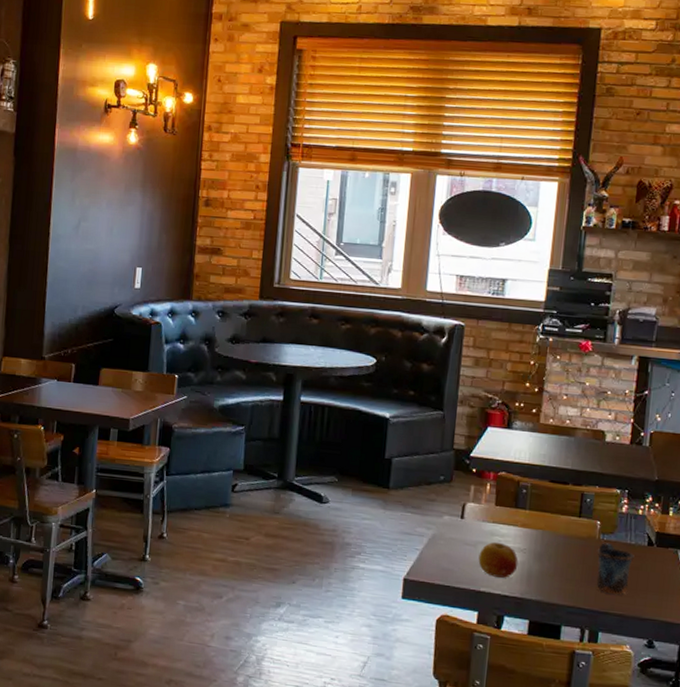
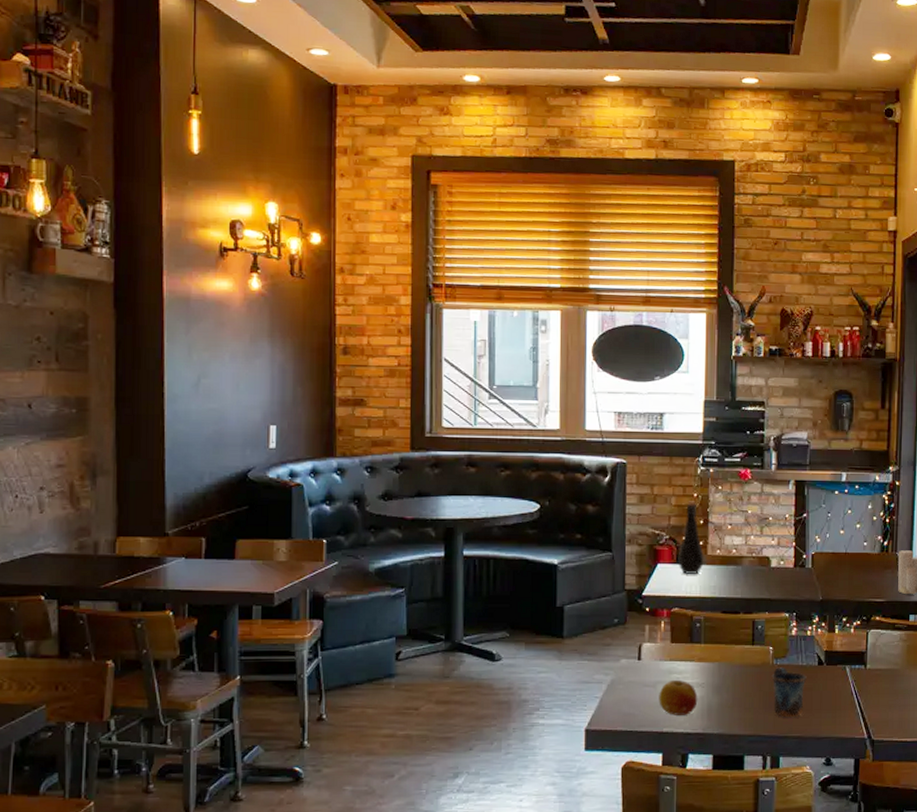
bottle: none [508,368,536,441] -> present [678,501,704,575]

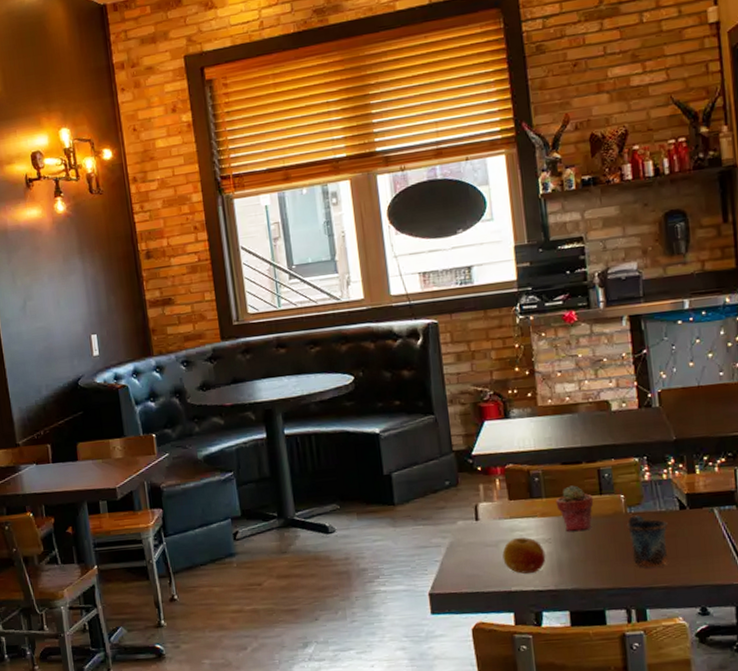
bottle: present [678,501,704,575] -> none [505,352,535,430]
potted succulent: none [712,634,746,679] -> present [555,485,594,532]

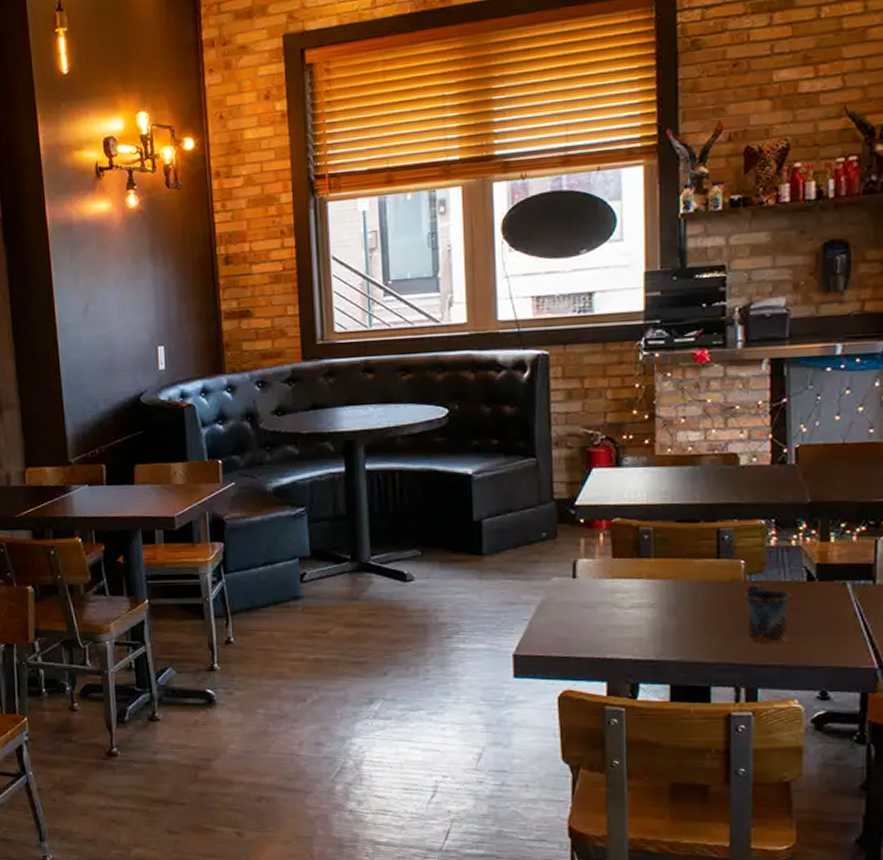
fruit: present [502,537,546,574] -> none [600,599,649,640]
potted succulent: present [555,485,594,532] -> none [665,546,709,598]

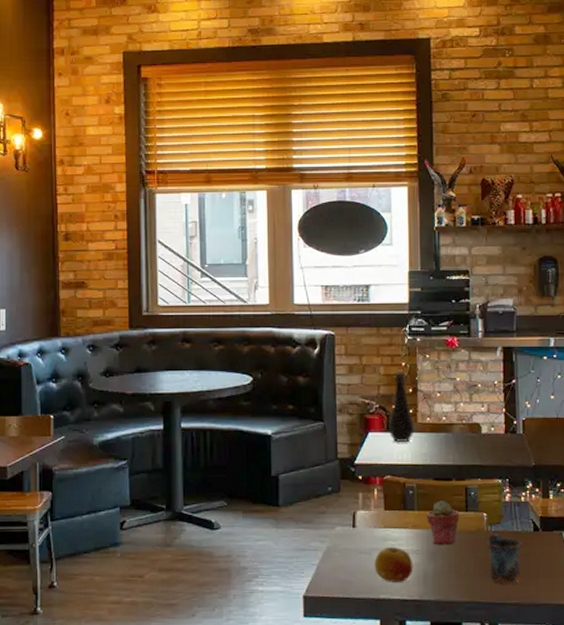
fruit: none [600,599,649,640] -> present [374,546,413,582]
bottle: none [617,392,651,480] -> present [388,370,414,443]
potted succulent: none [665,546,709,598] -> present [426,501,460,545]

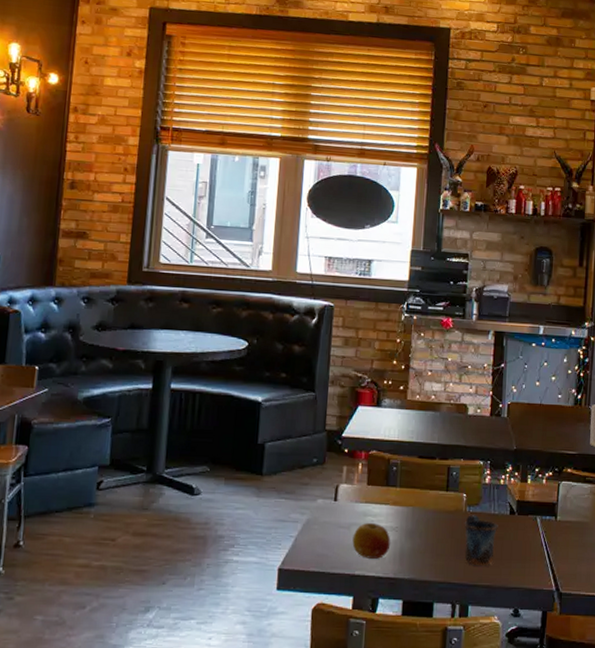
bottle: present [388,370,414,443] -> none [378,346,404,419]
potted succulent: present [426,501,460,545] -> none [407,479,440,524]

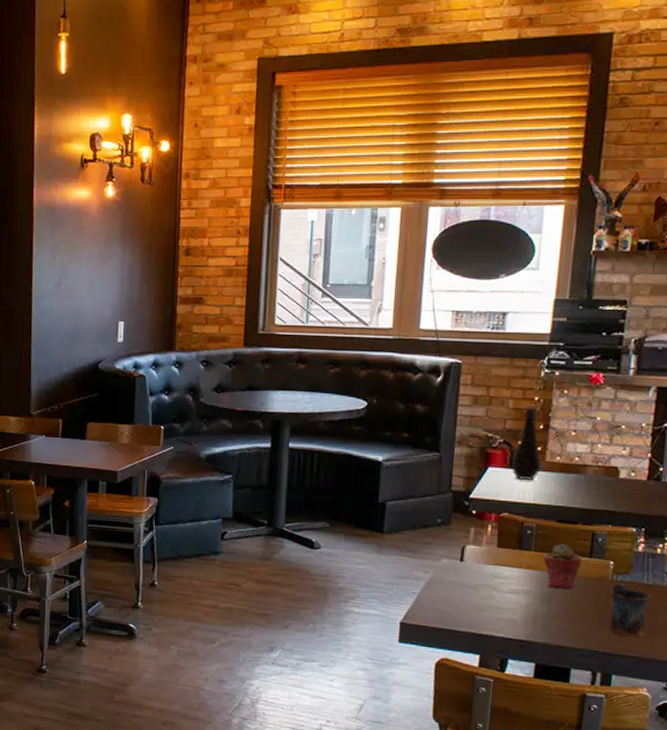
fruit: present [352,522,391,559] -> none [479,584,523,621]
bottle: none [378,346,404,419] -> present [511,404,542,481]
potted succulent: none [407,479,440,524] -> present [543,544,582,590]

